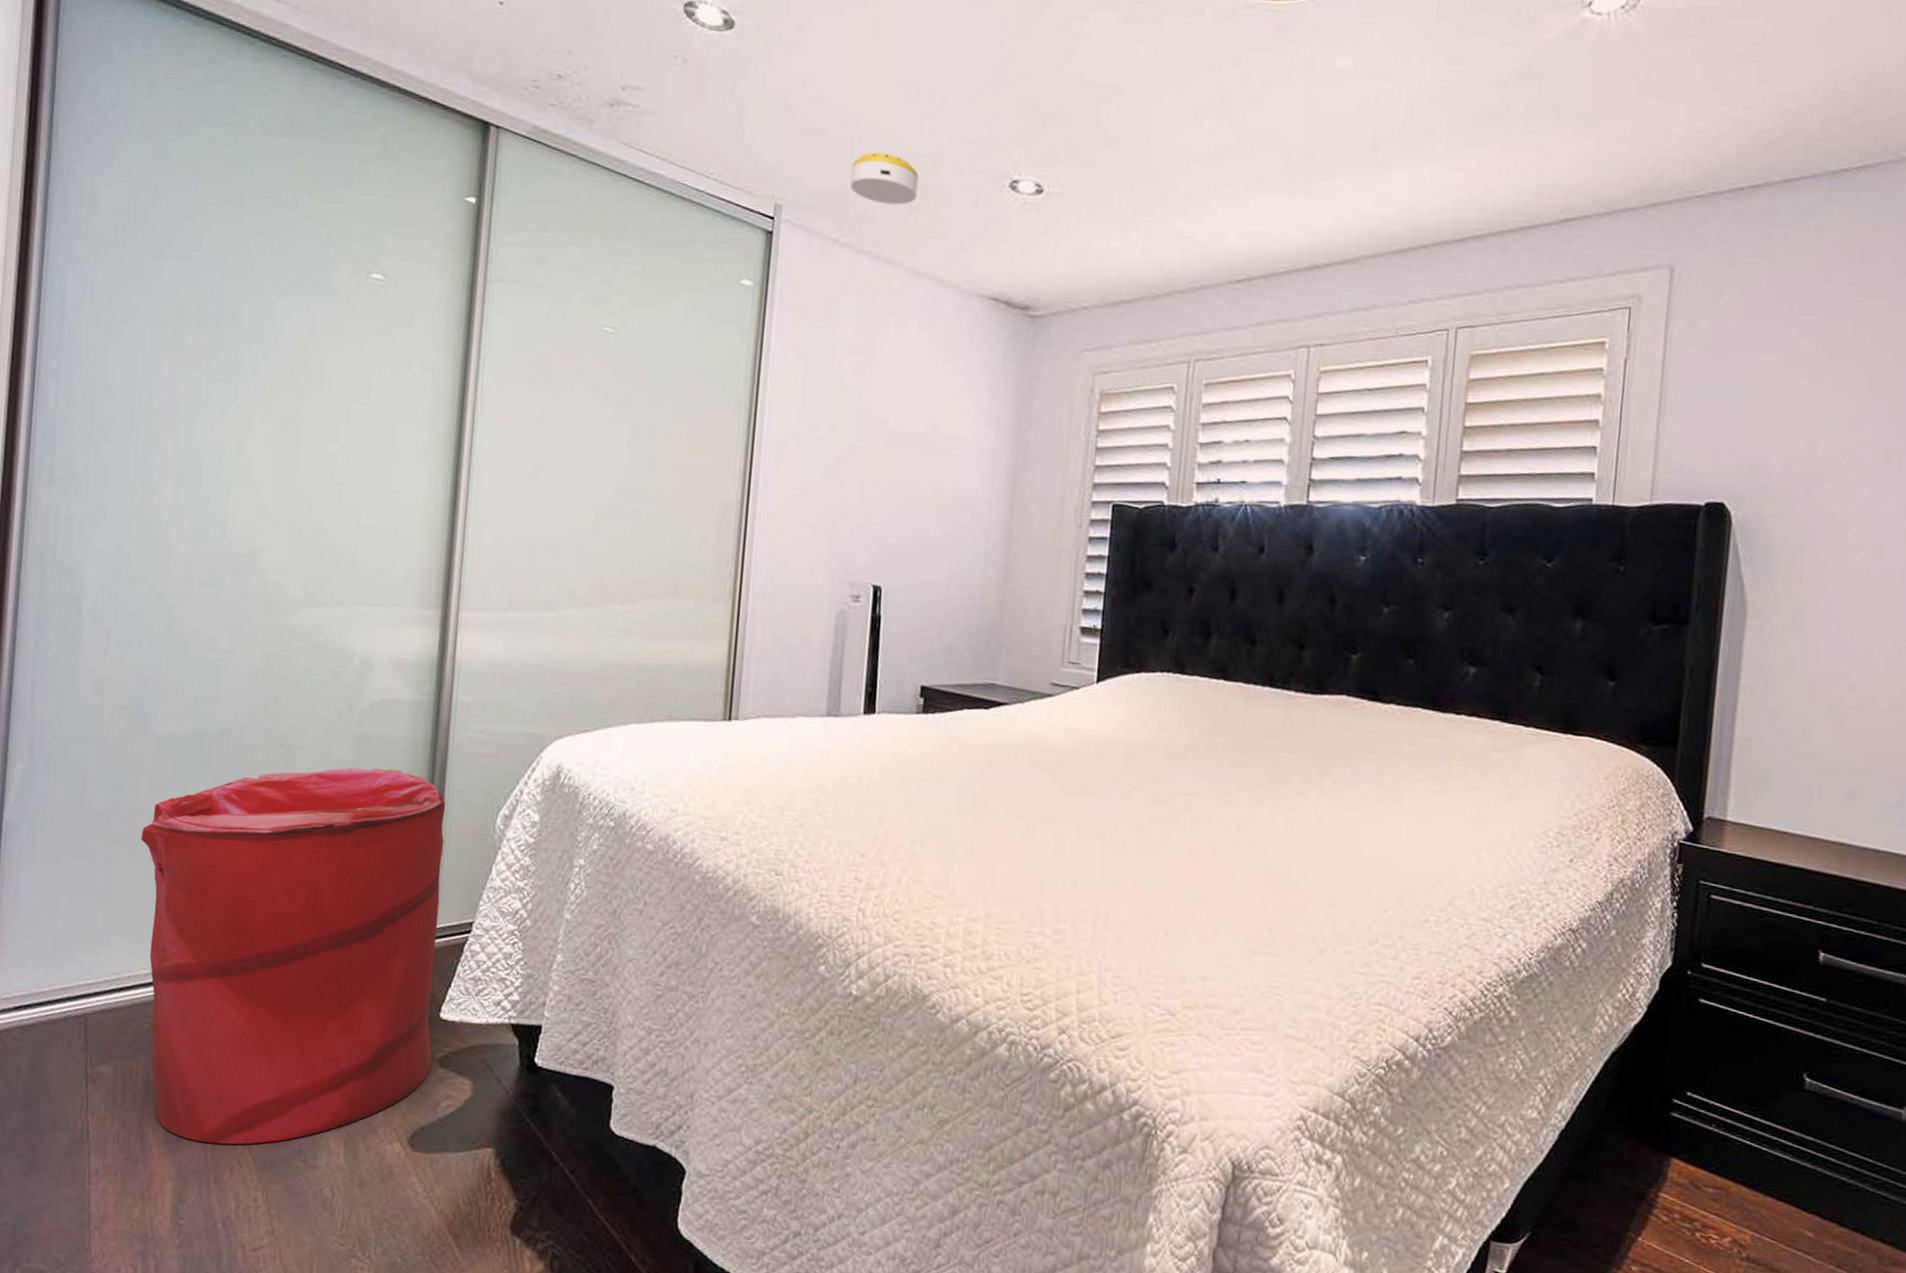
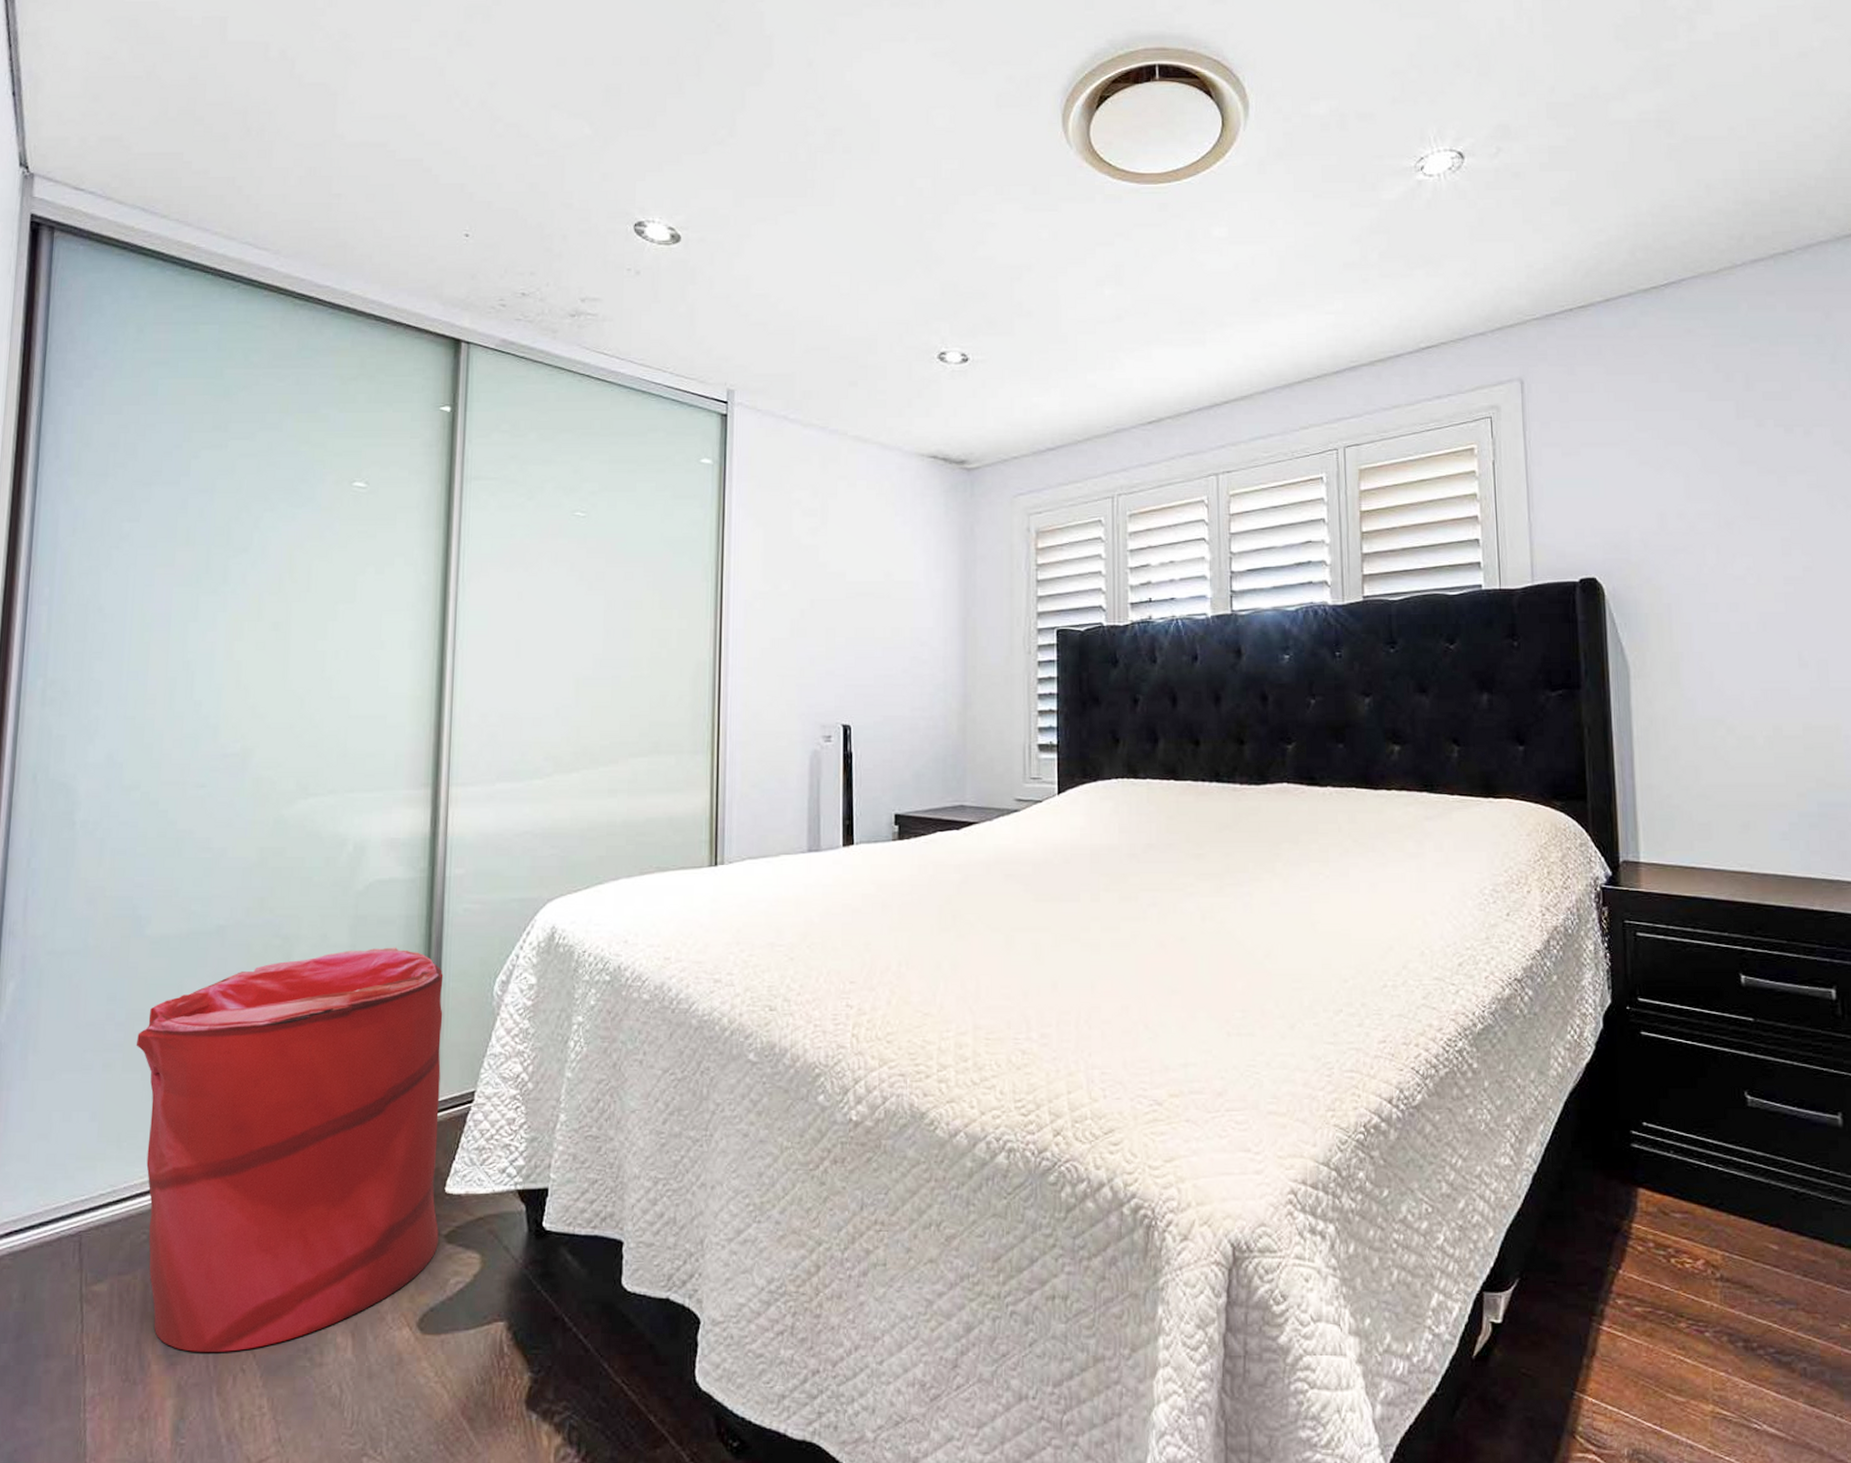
smoke detector: present [850,152,919,205] -> none [795,338,856,382]

